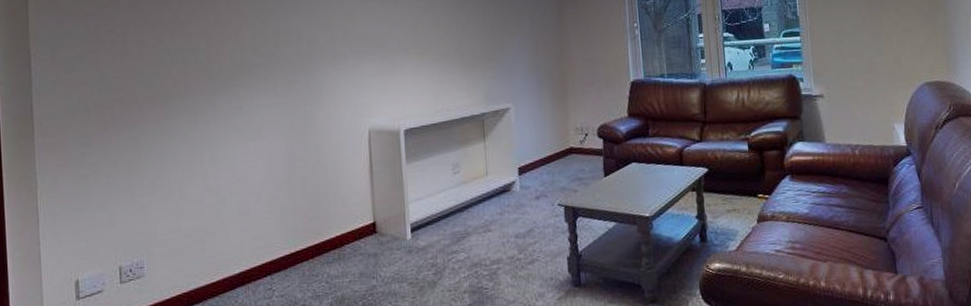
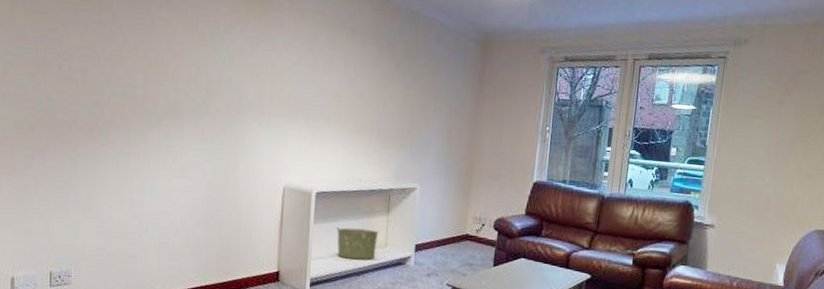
basket: none [431,159,478,196] -> present [336,227,379,260]

